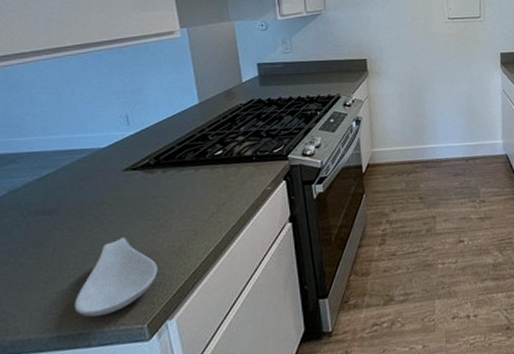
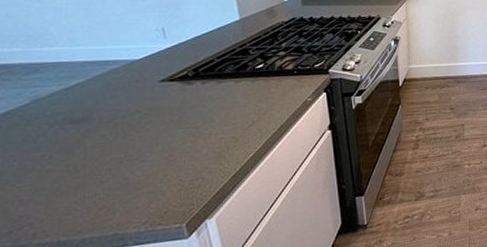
spoon rest: present [74,237,158,317] -> none [107,144,197,219]

